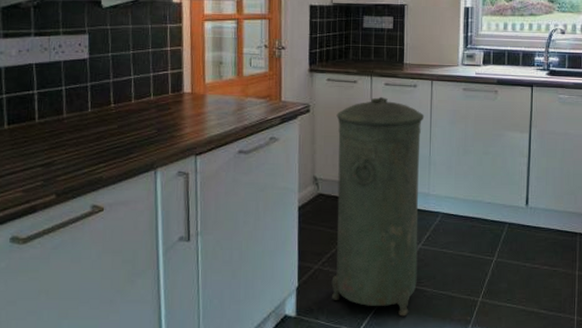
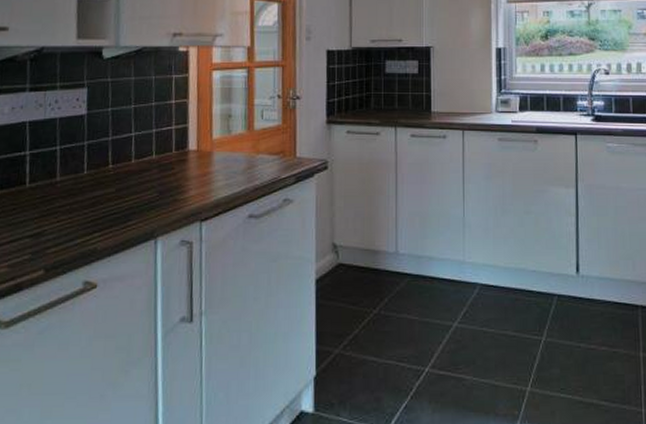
trash can: present [331,96,425,317] -> none [354,149,456,412]

